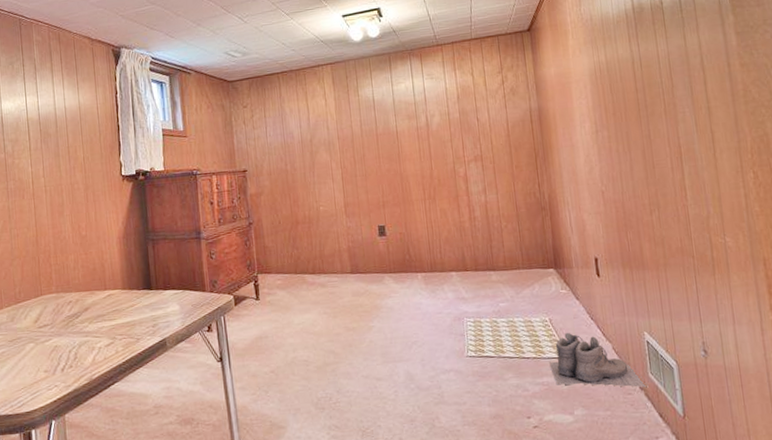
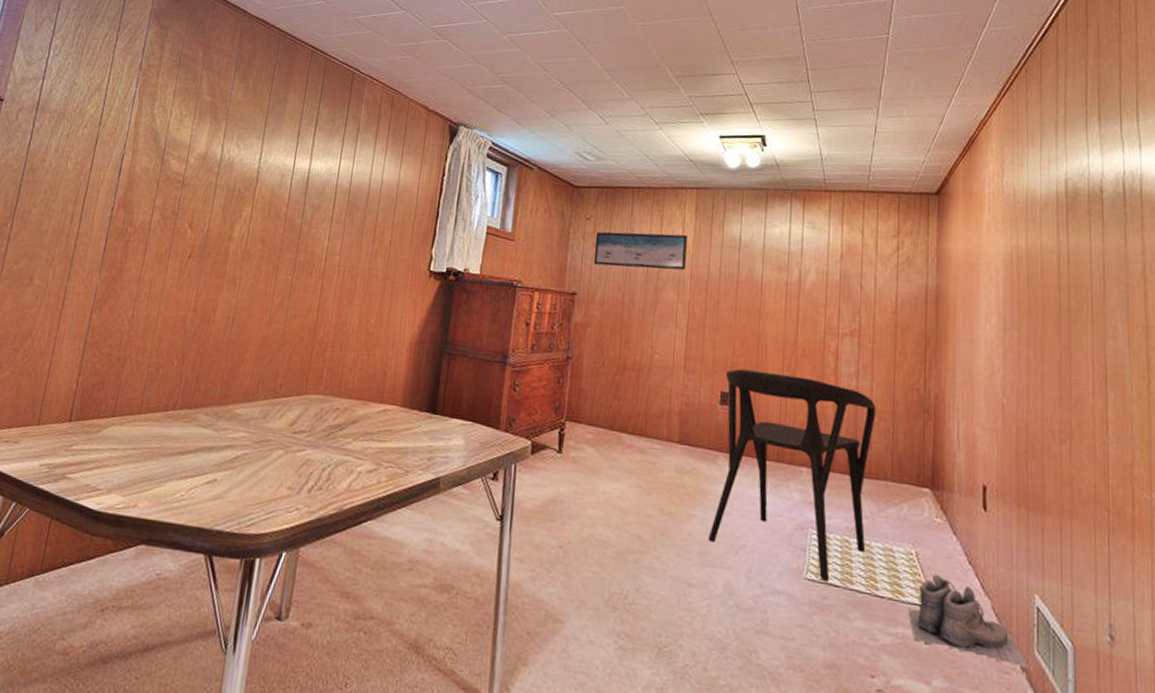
wall art: none [253,105,333,144] -> present [593,232,688,270]
chair: none [380,201,510,355] -> present [708,368,876,581]

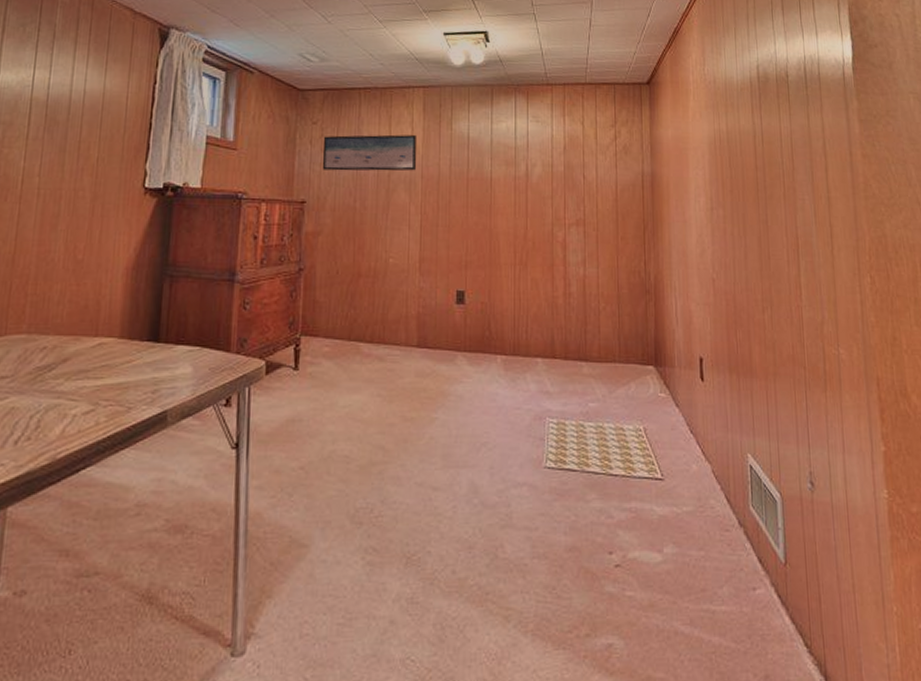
chair: present [708,368,876,581] -> none [450,266,603,467]
boots: present [908,574,1032,670] -> none [640,446,748,524]

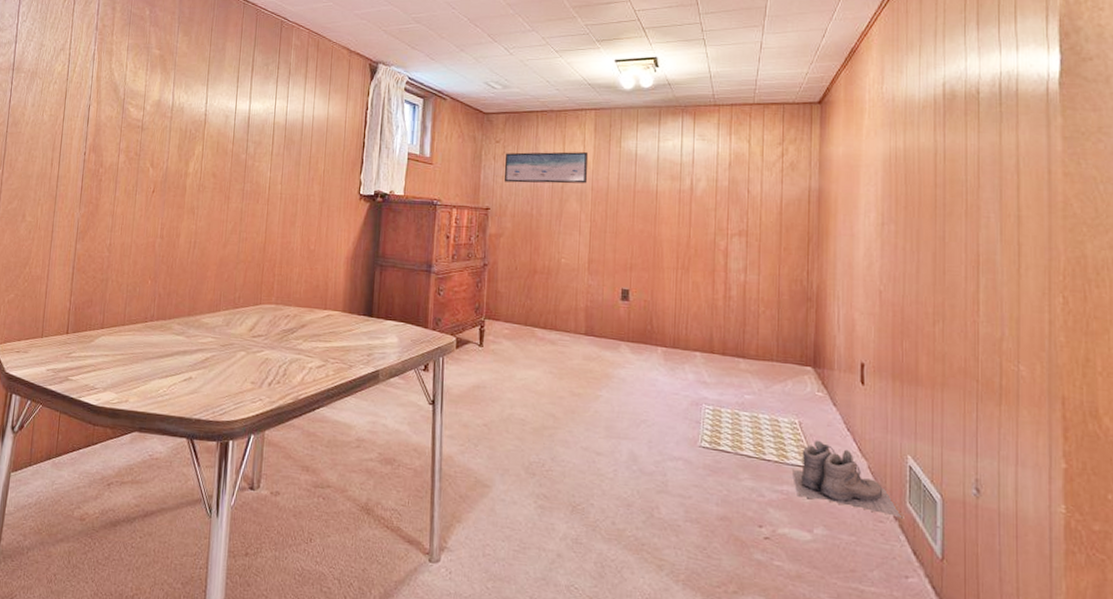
boots: none [640,446,748,524] -> present [793,440,904,519]

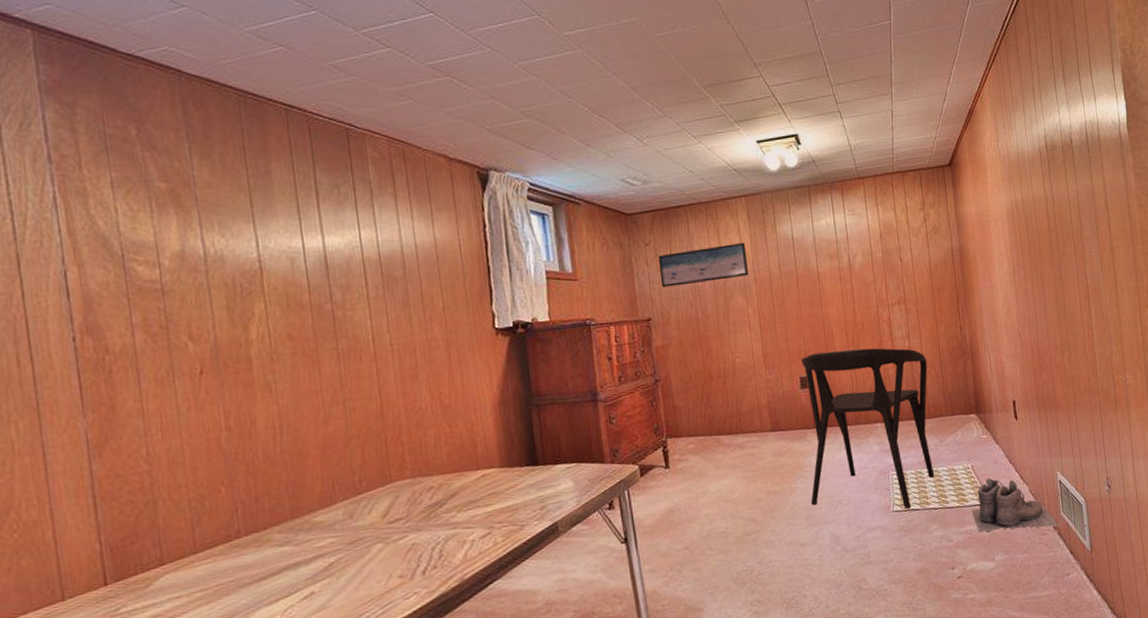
chair: none [613,268,762,448] -> present [801,348,934,509]

